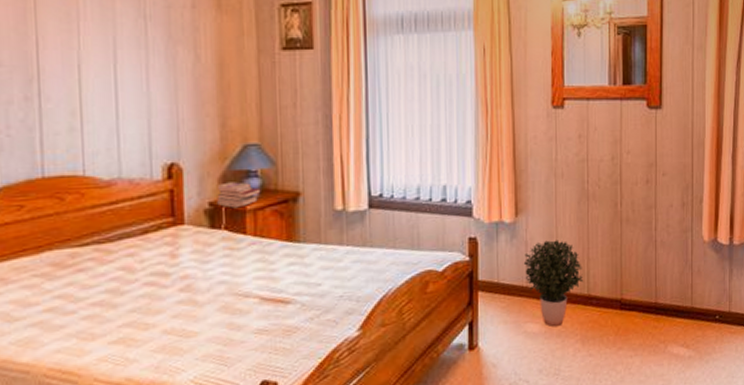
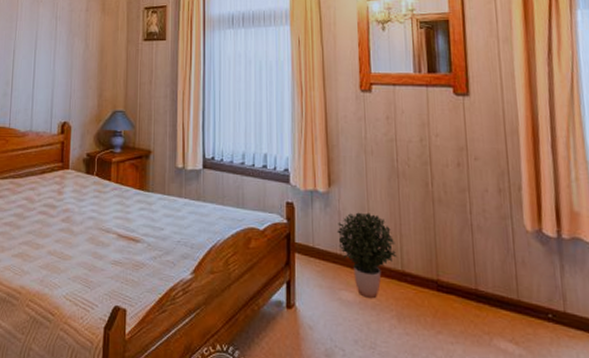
books: present [217,182,261,208] -> none [92,139,123,160]

